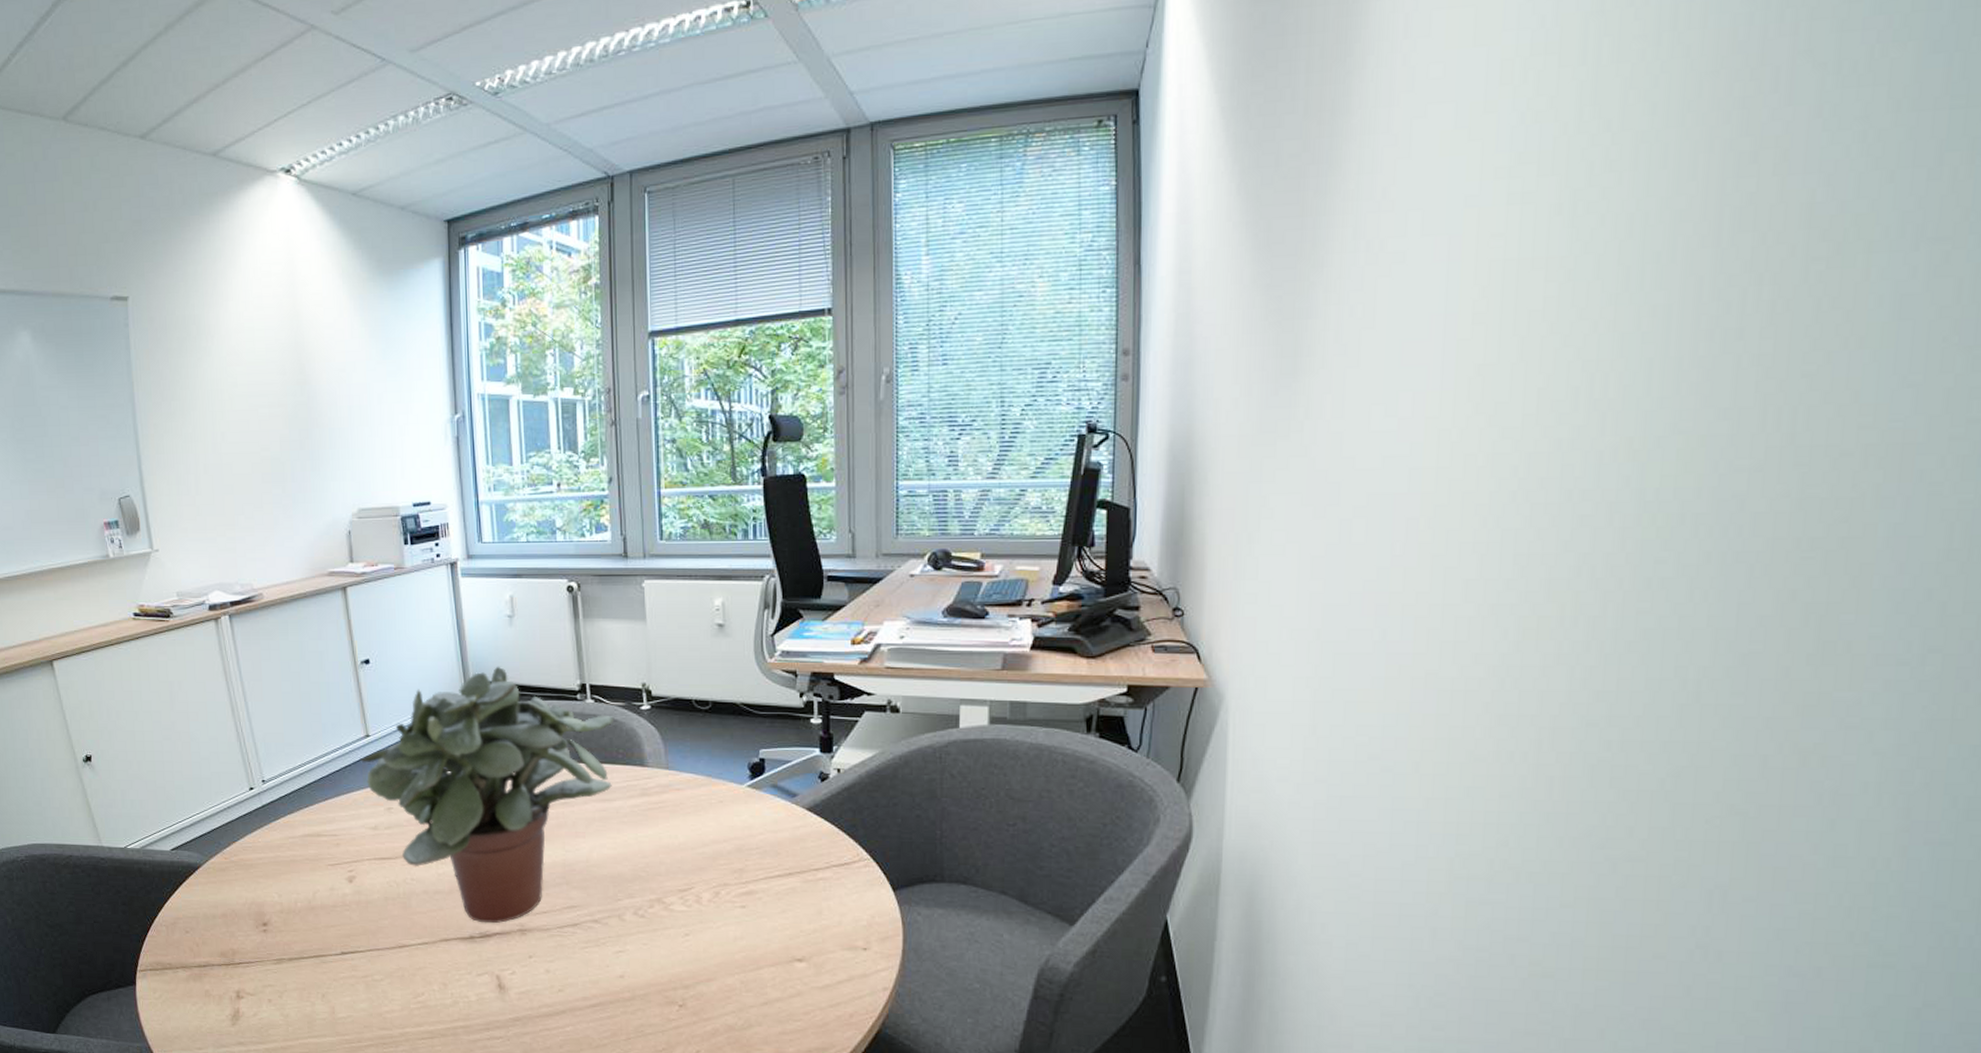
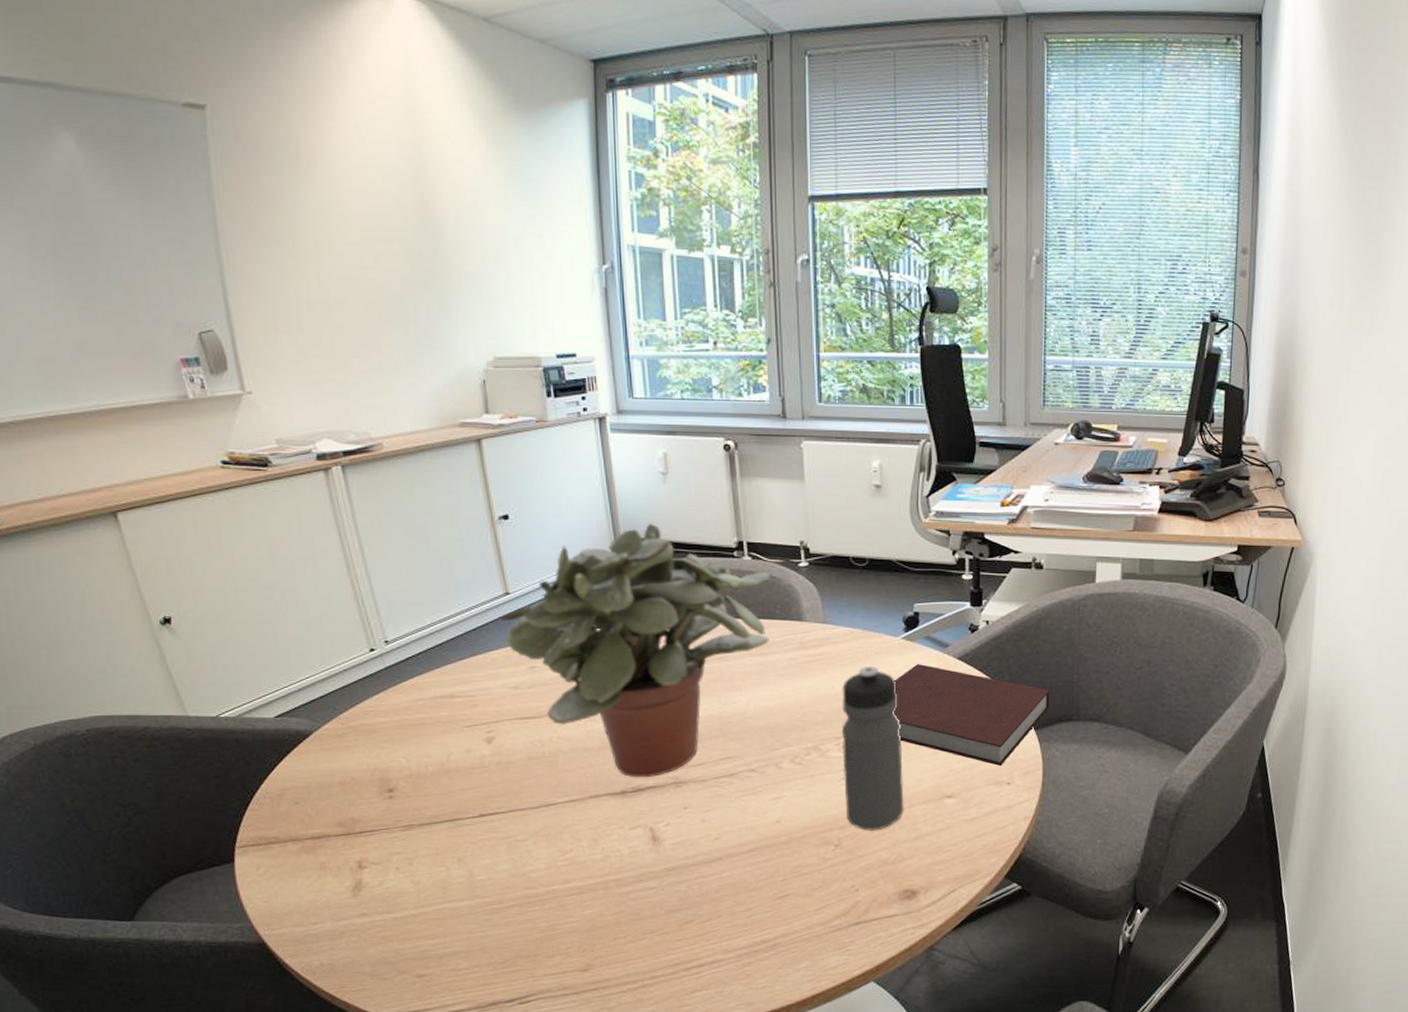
water bottle: none [685,814,751,993] -> present [841,665,904,831]
notebook: none [738,814,911,929] -> present [893,664,1051,766]

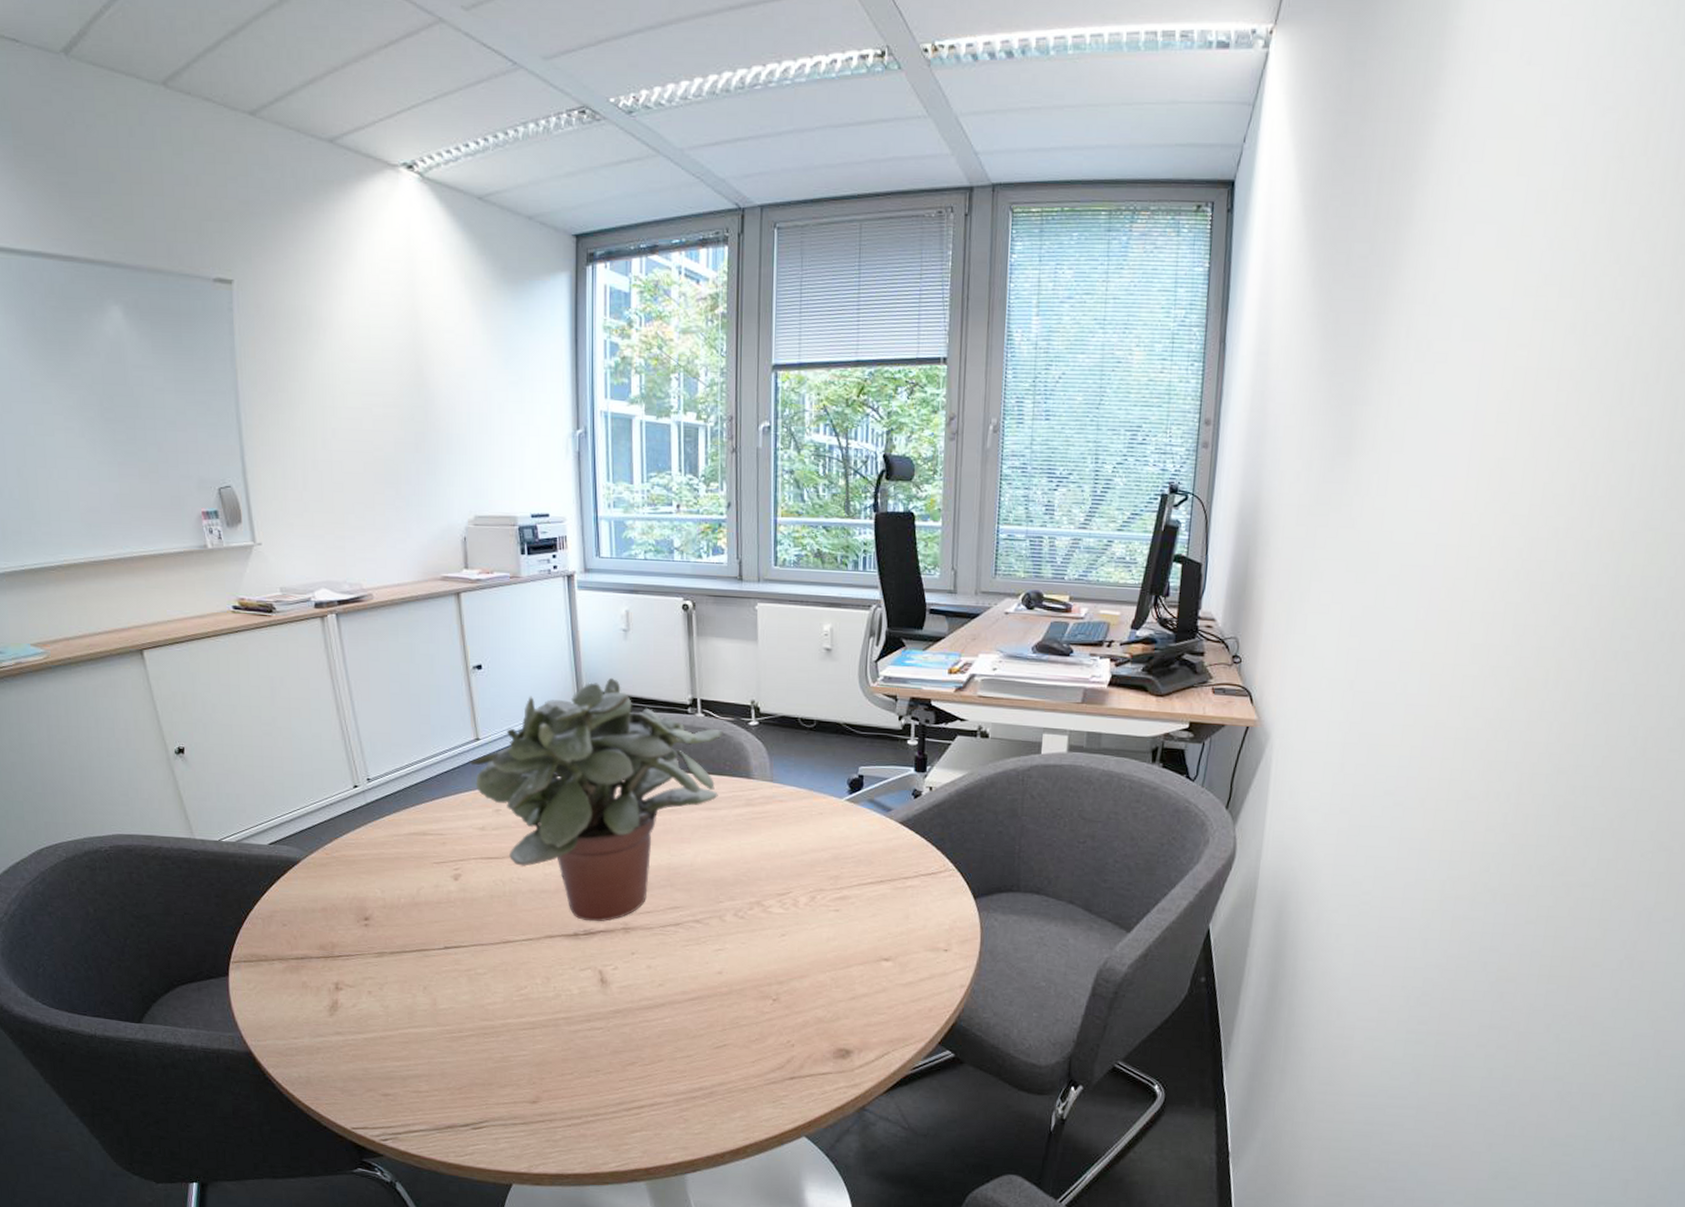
water bottle: present [841,665,904,831] -> none [783,825,842,988]
notebook: present [893,664,1051,766] -> none [834,826,992,932]

